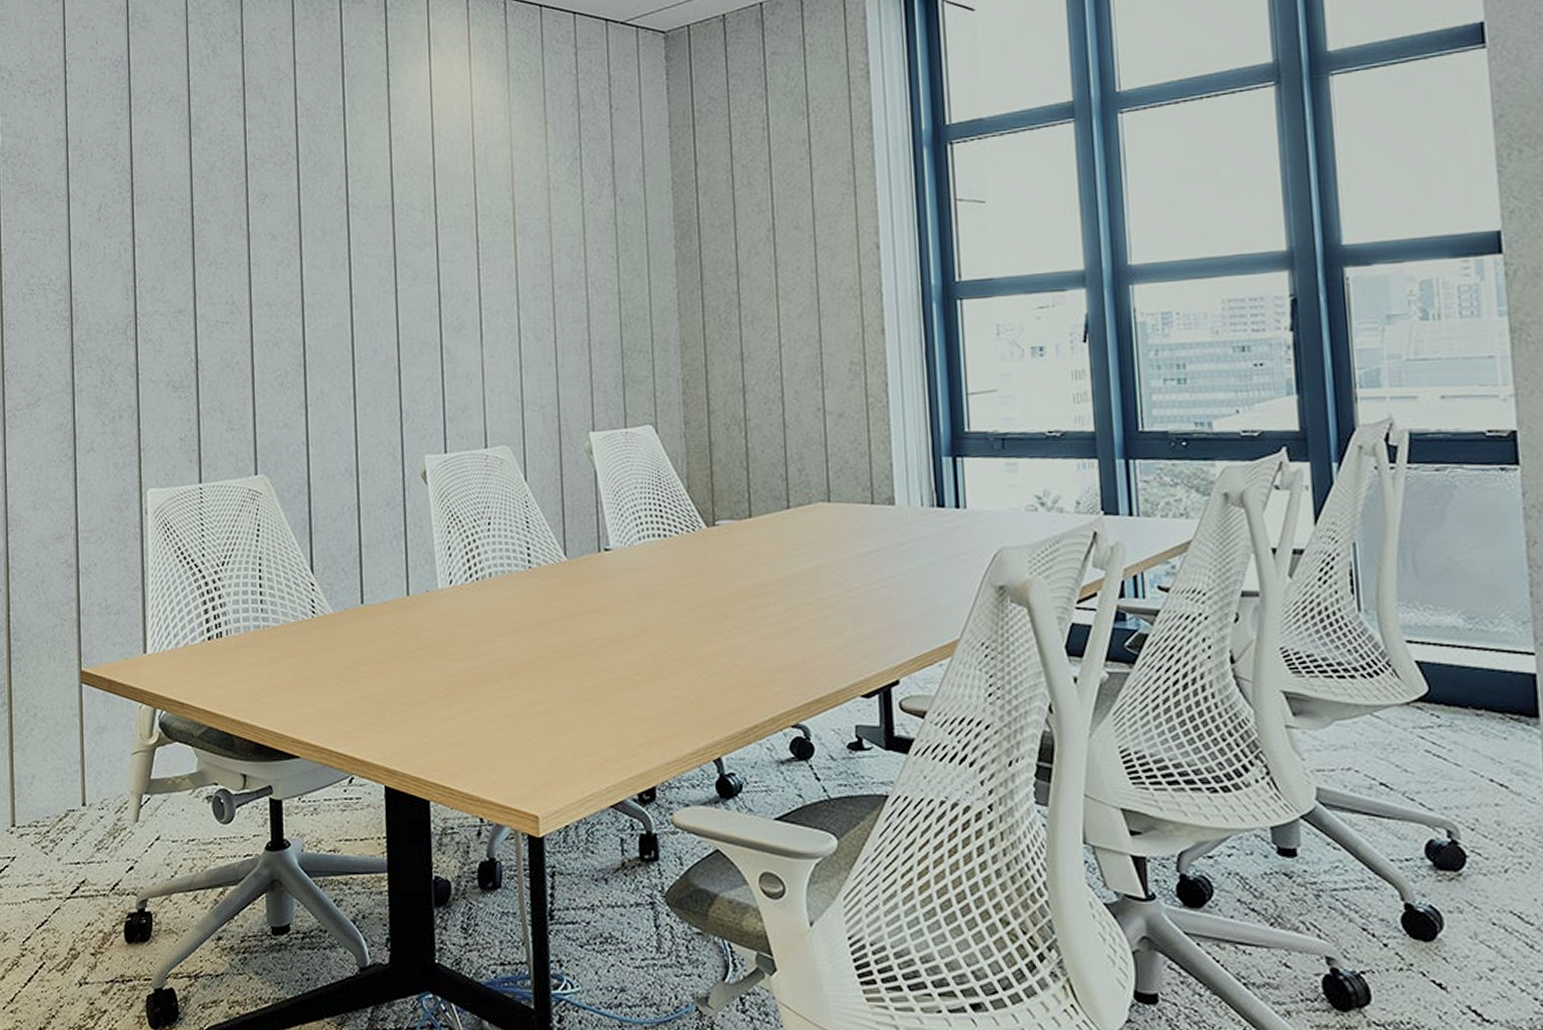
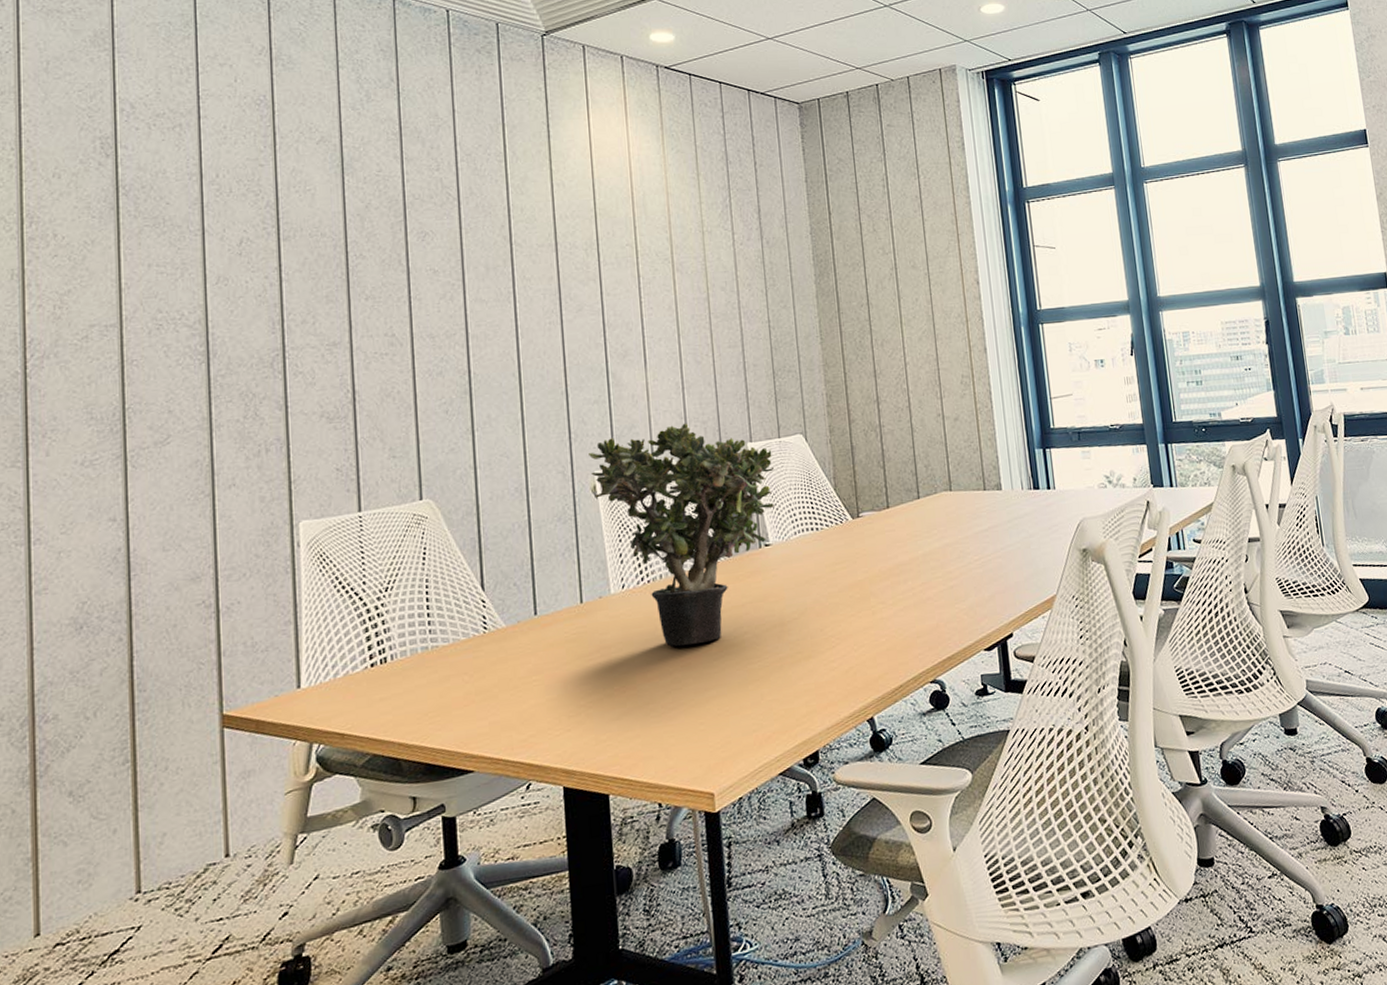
potted plant: none [420,406,619,653] -> present [589,423,775,647]

